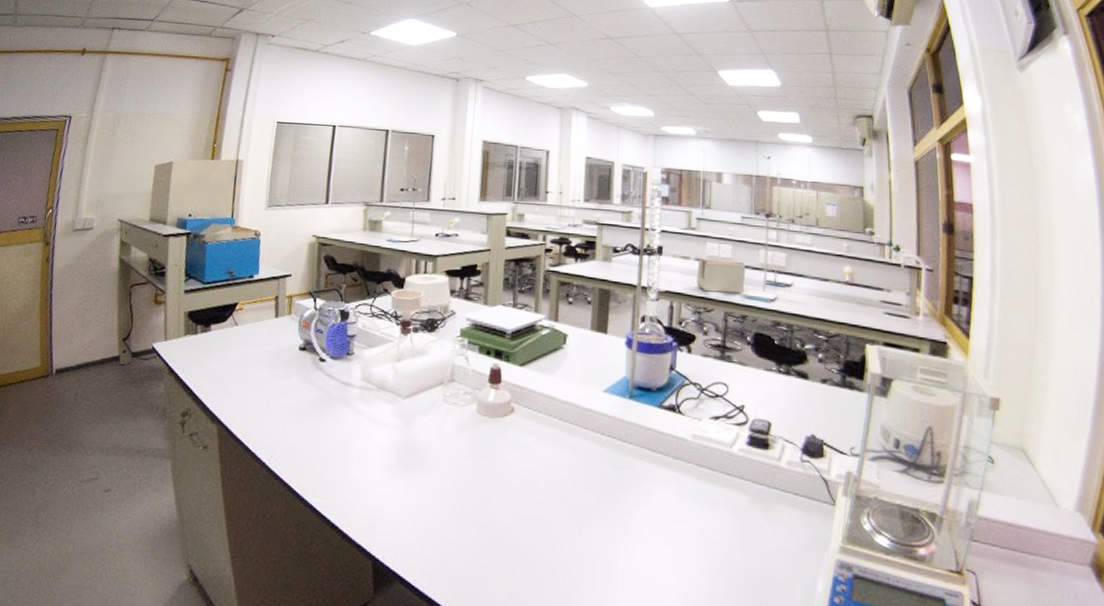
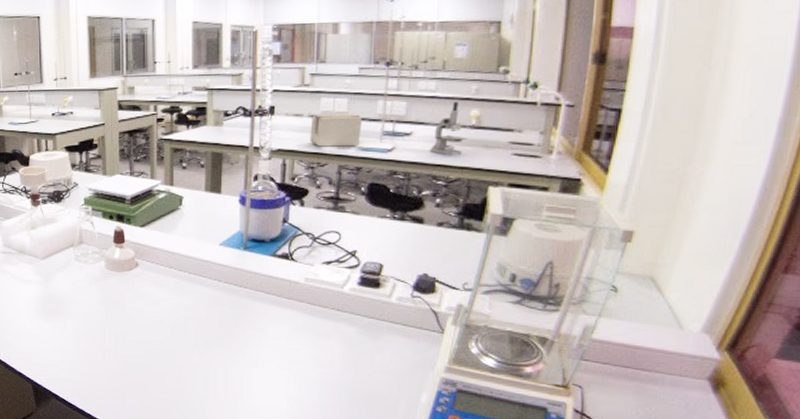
microscope: none [809,256,843,311] -> present [430,101,467,156]

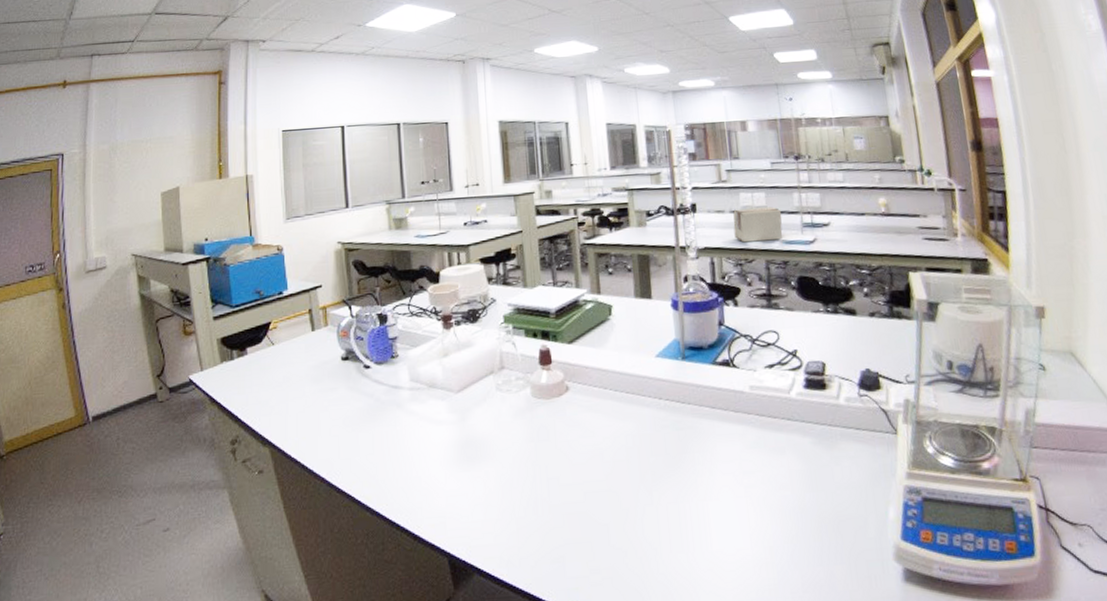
microscope: present [430,101,467,156] -> none [848,190,881,244]

